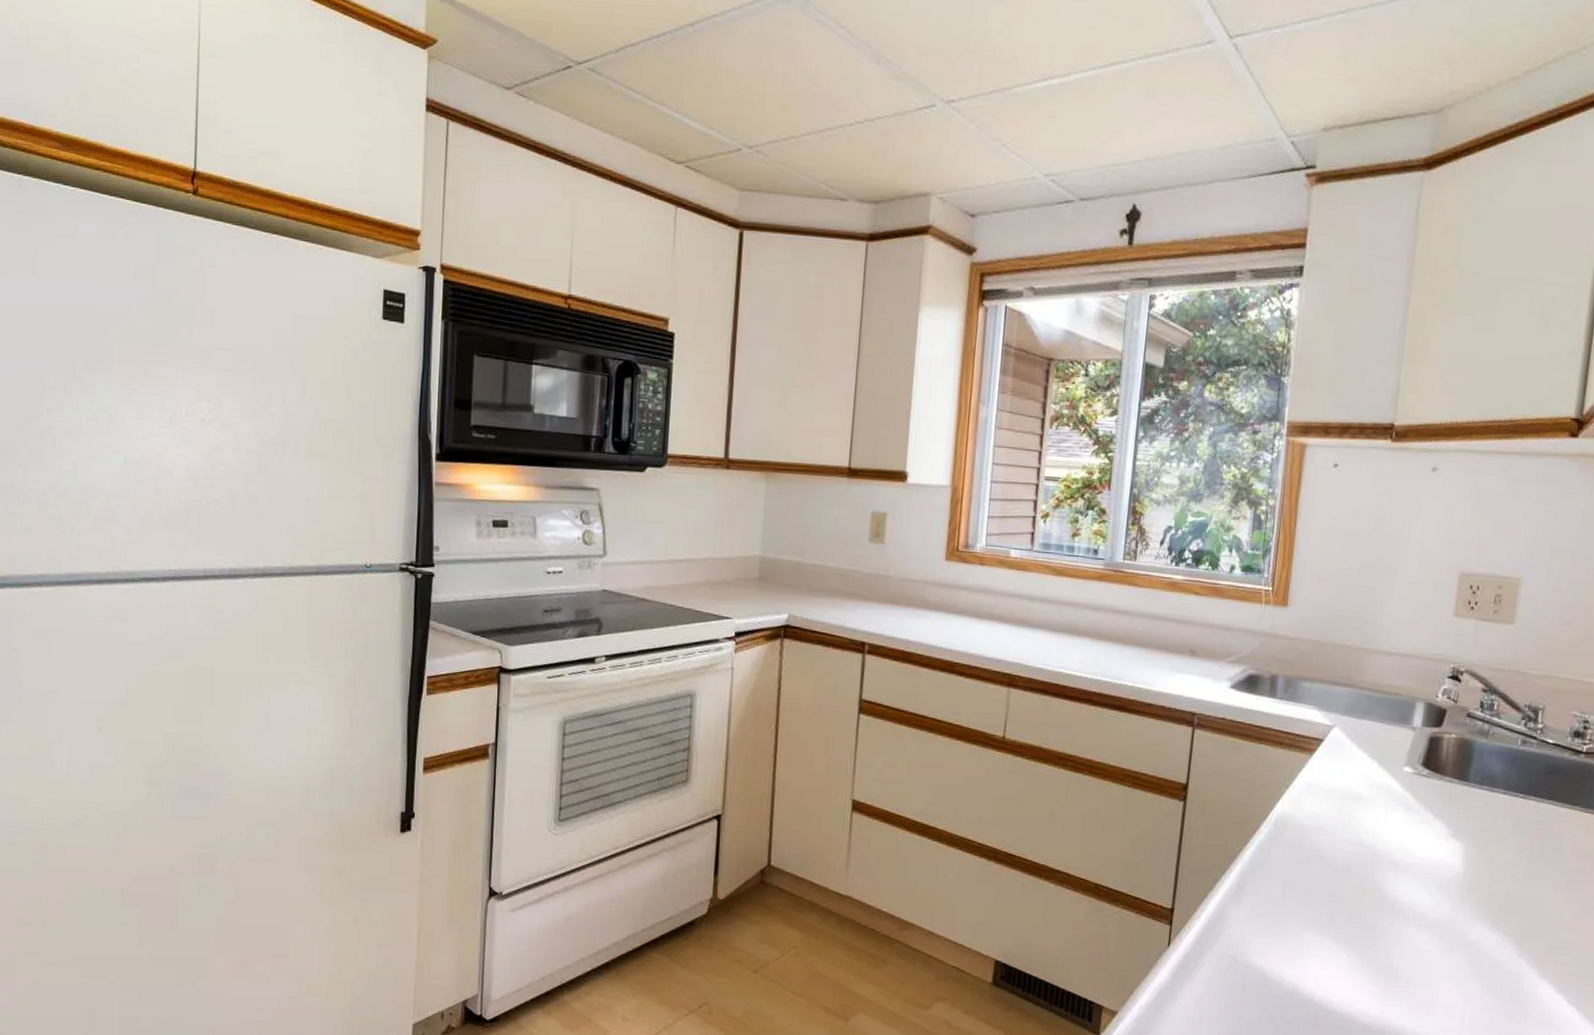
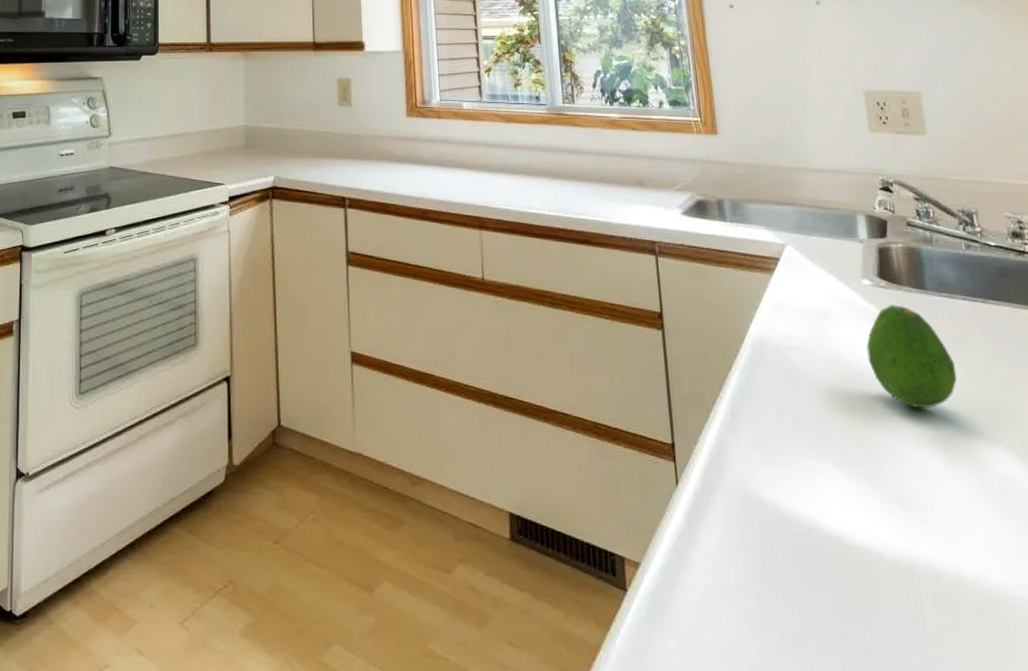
fruit: none [1390,793,1478,894] -> present [866,305,958,409]

